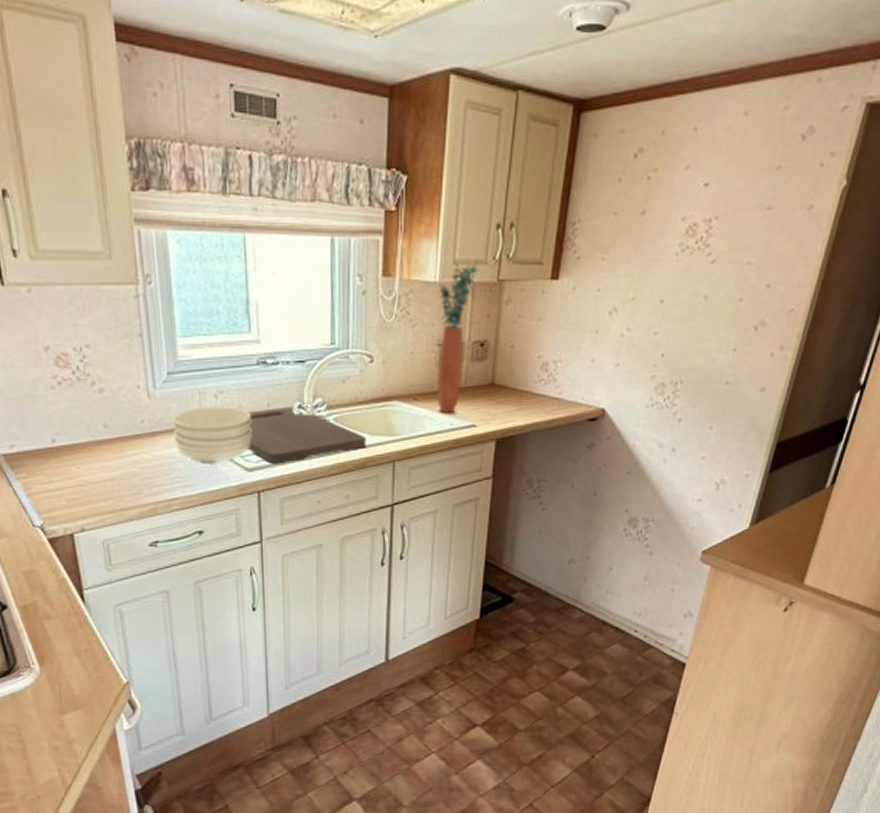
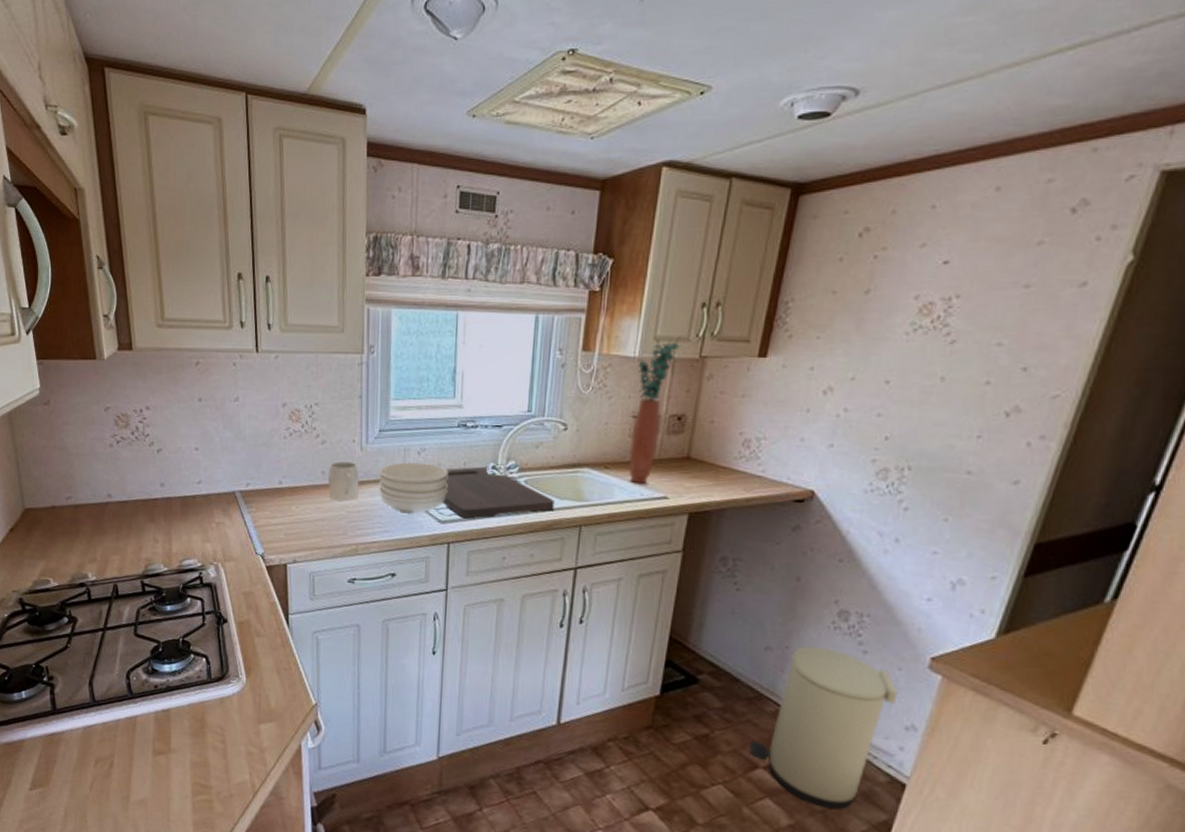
mug: none [111,411,151,457] -> present [327,461,359,502]
pedal bin: none [559,554,678,696] -> present [749,646,898,809]

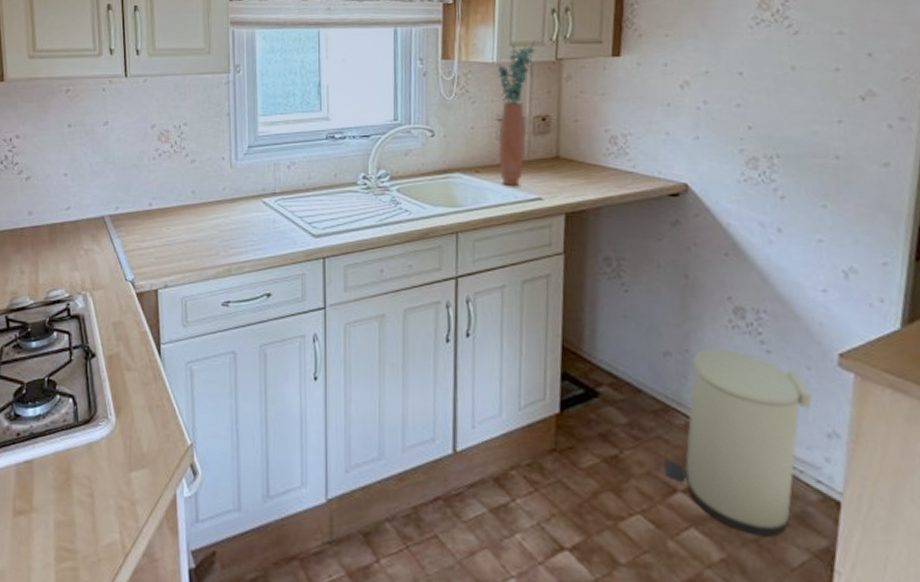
mug: present [327,461,359,502] -> none [198,180,230,220]
bowl: present [378,462,448,514] -> none [249,177,319,229]
cutting board: present [442,466,554,519] -> none [315,177,428,231]

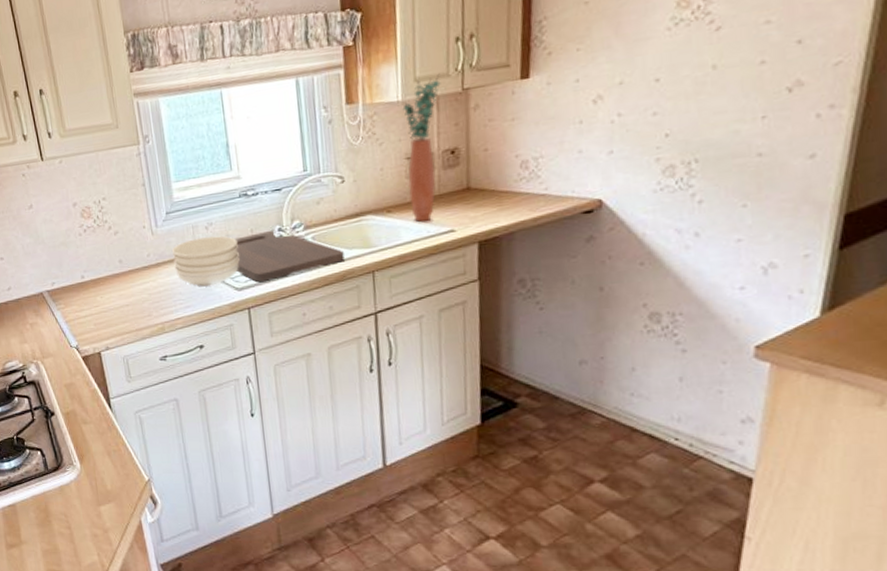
bowl: none [249,177,319,229] -> present [171,236,240,287]
cutting board: none [315,177,428,231] -> present [234,229,345,283]
pedal bin: present [663,349,812,537] -> none [580,353,727,513]

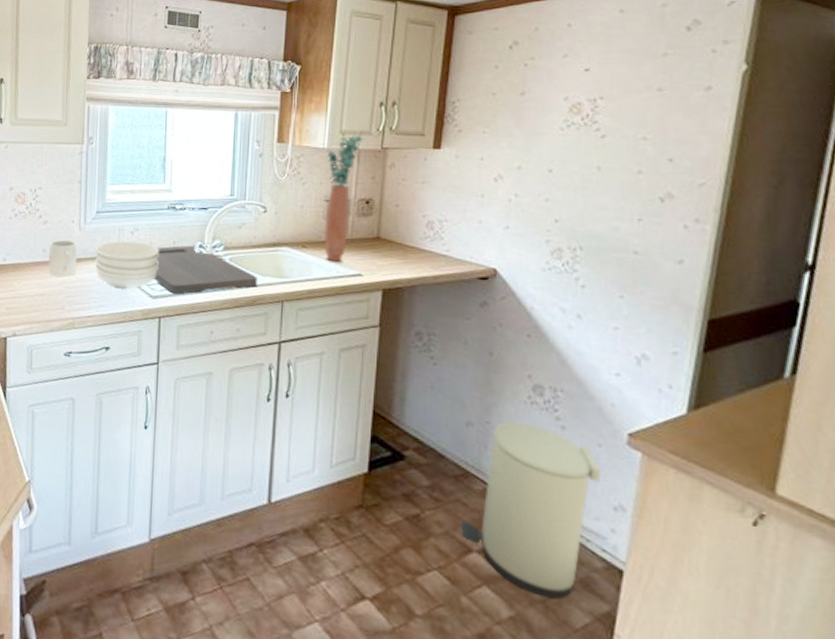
mug: none [124,247,157,286] -> present [48,240,78,278]
pedal bin: none [580,353,727,513] -> present [460,421,602,599]

